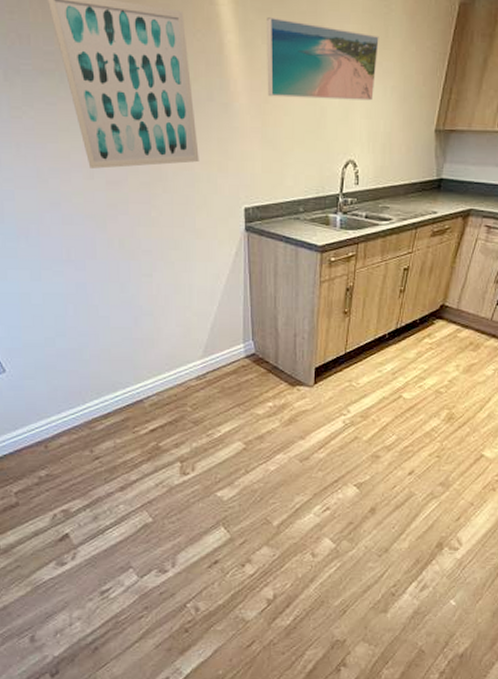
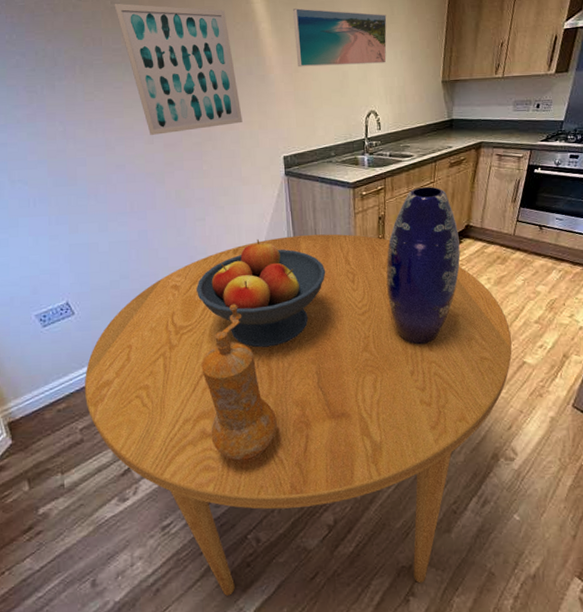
dining table: none [18,302,473,657] -> present [84,234,512,596]
fruit bowl: none [141,303,284,422] -> present [196,239,326,348]
pepper mill: none [144,373,221,535] -> present [201,304,277,461]
vase: none [347,257,432,430] -> present [386,187,461,345]

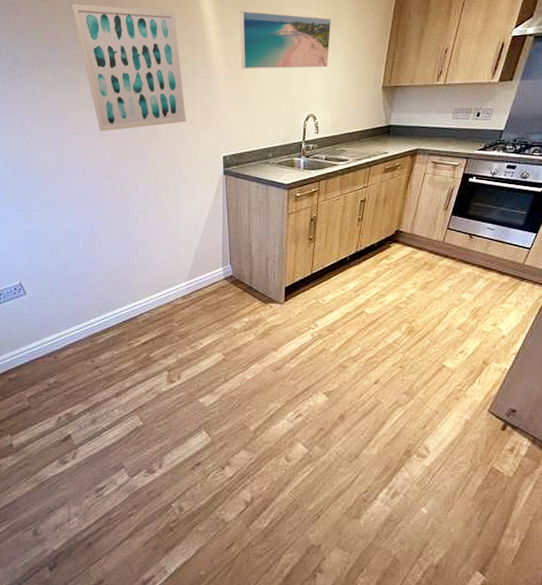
dining table: present [84,234,512,596] -> none [32,232,432,562]
fruit bowl: present [196,239,326,348] -> none [136,234,257,335]
pepper mill: present [201,304,277,461] -> none [137,293,203,438]
vase: present [386,187,461,345] -> none [313,191,388,343]

